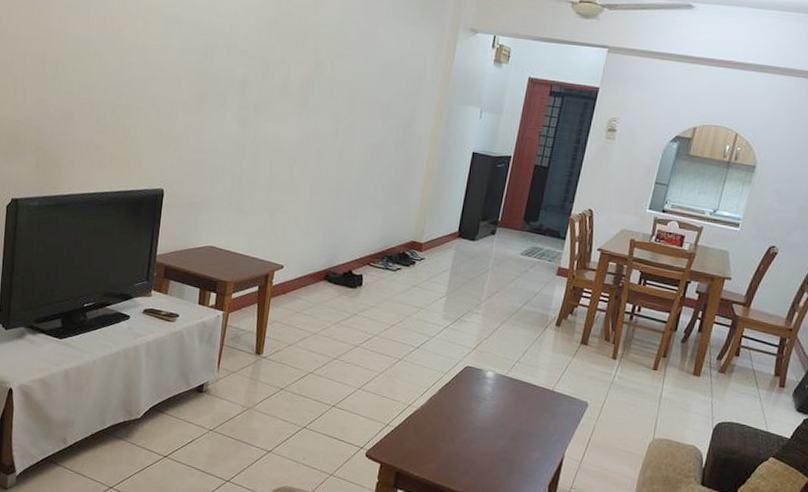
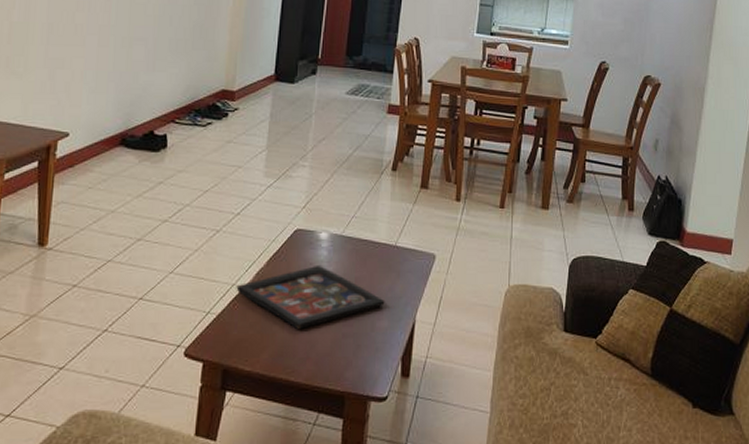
decorative tray: none [411,398,539,450] -> present [236,266,385,330]

